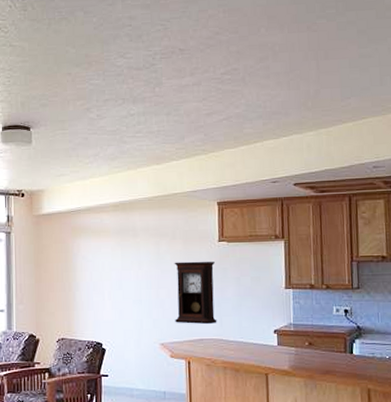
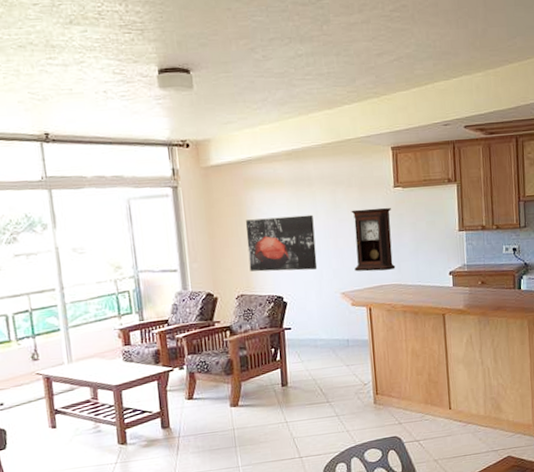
wall art: none [70,264,138,319] -> present [245,214,318,272]

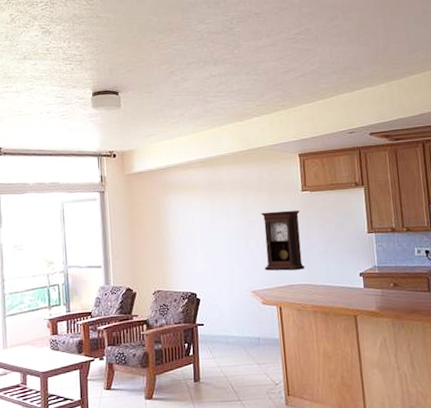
wall art: present [245,214,318,272] -> none [163,216,229,270]

